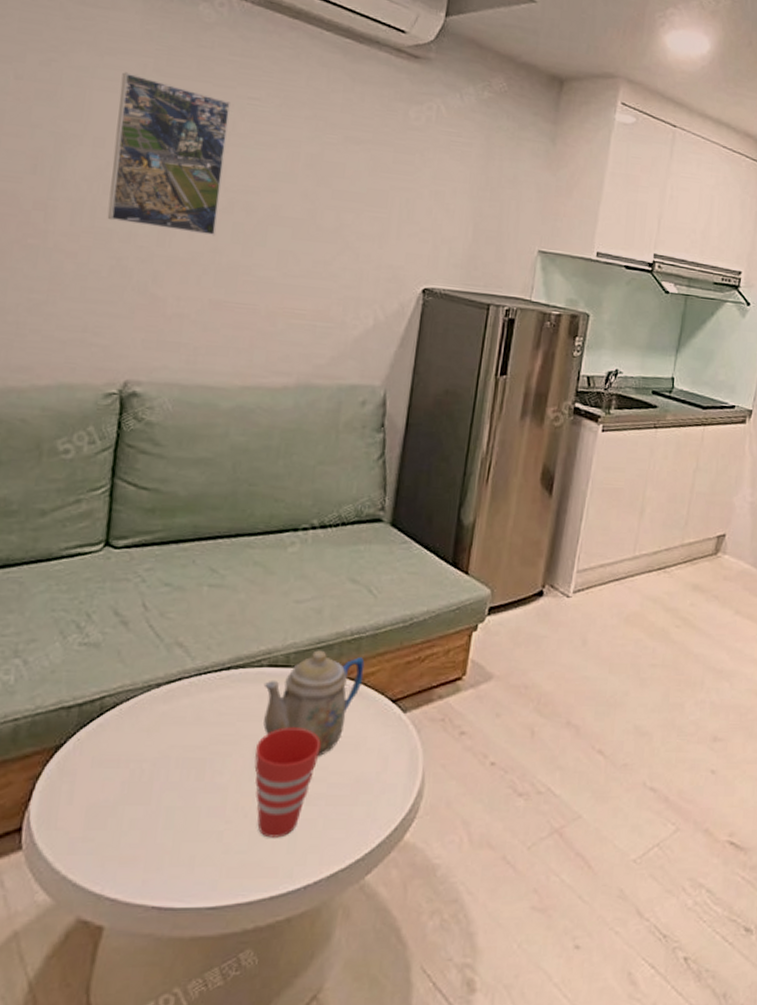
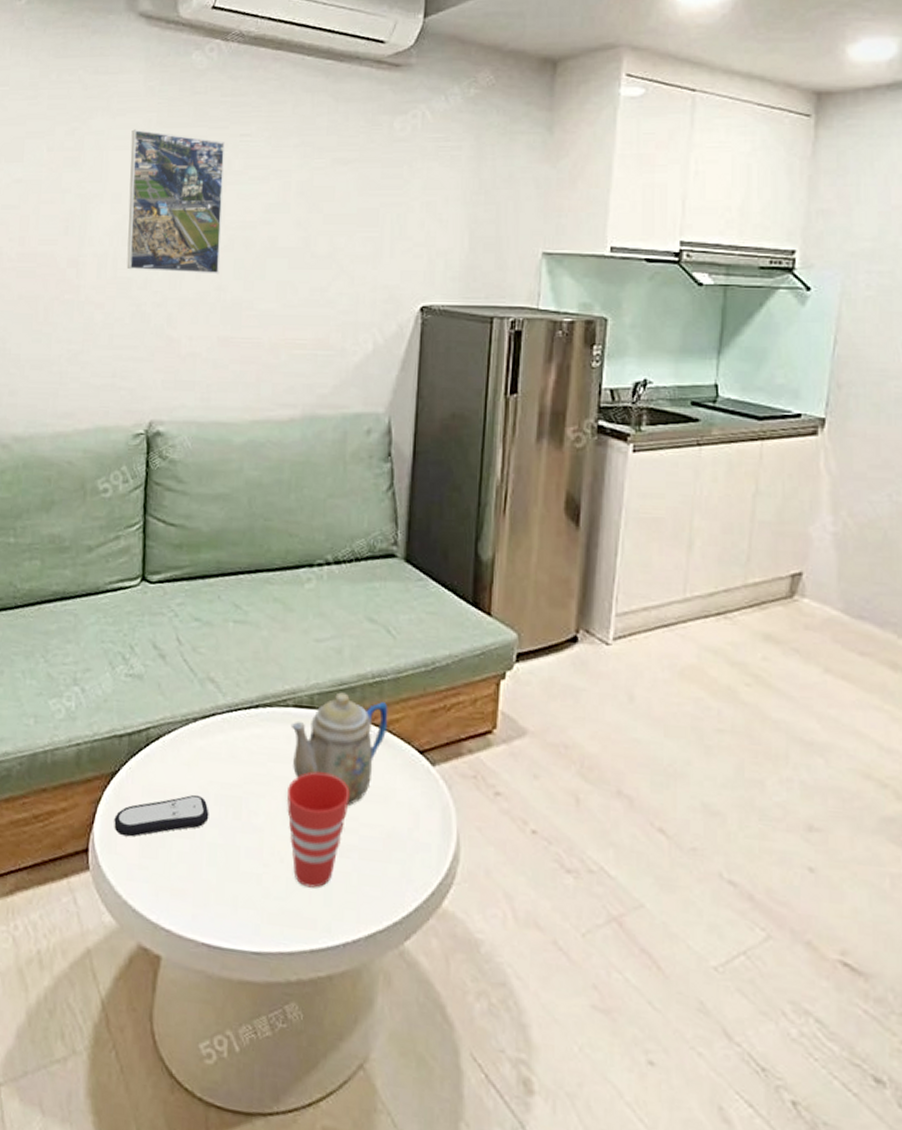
remote control: none [55,760,169,810] -> present [114,794,209,837]

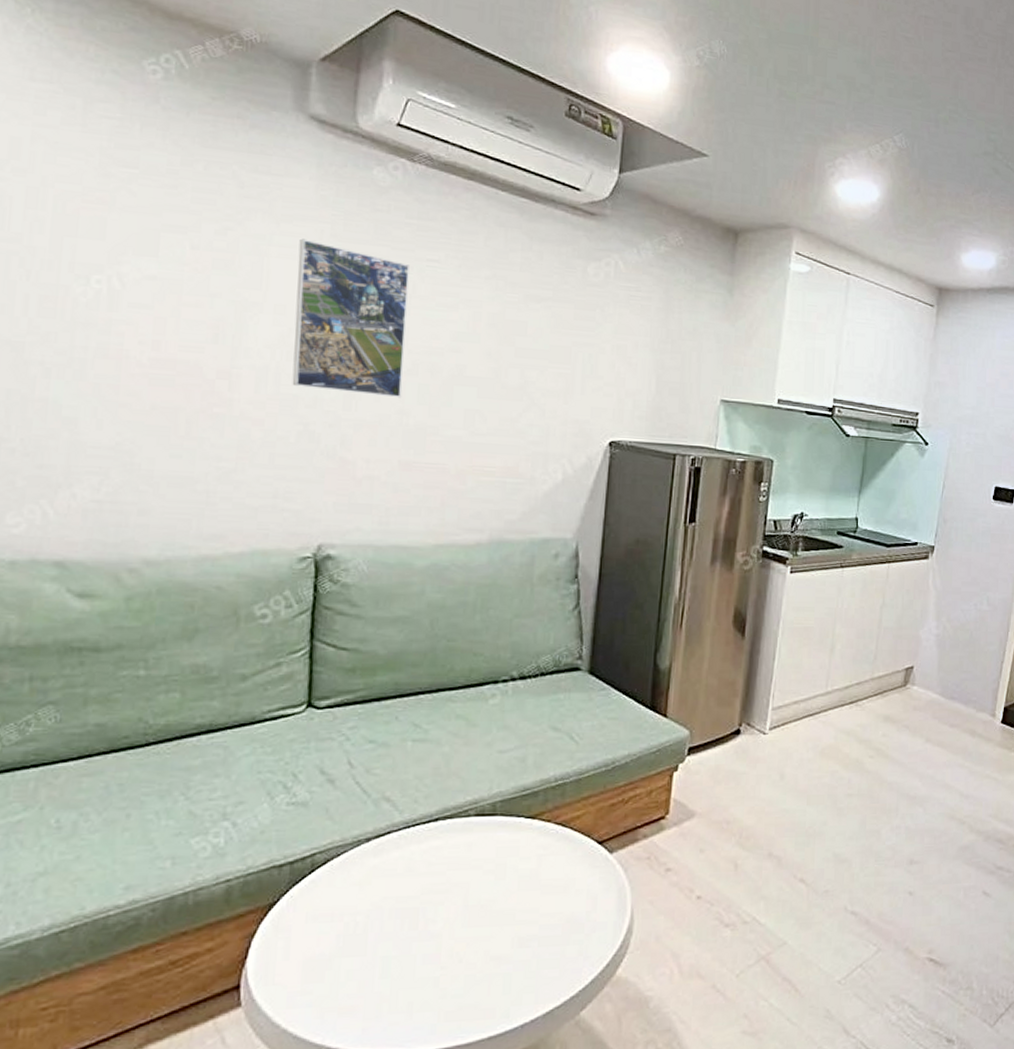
remote control: present [114,794,209,837] -> none [271,912,383,966]
cup: present [287,772,350,888] -> none [467,873,531,981]
teapot: present [290,692,388,805] -> none [471,797,570,899]

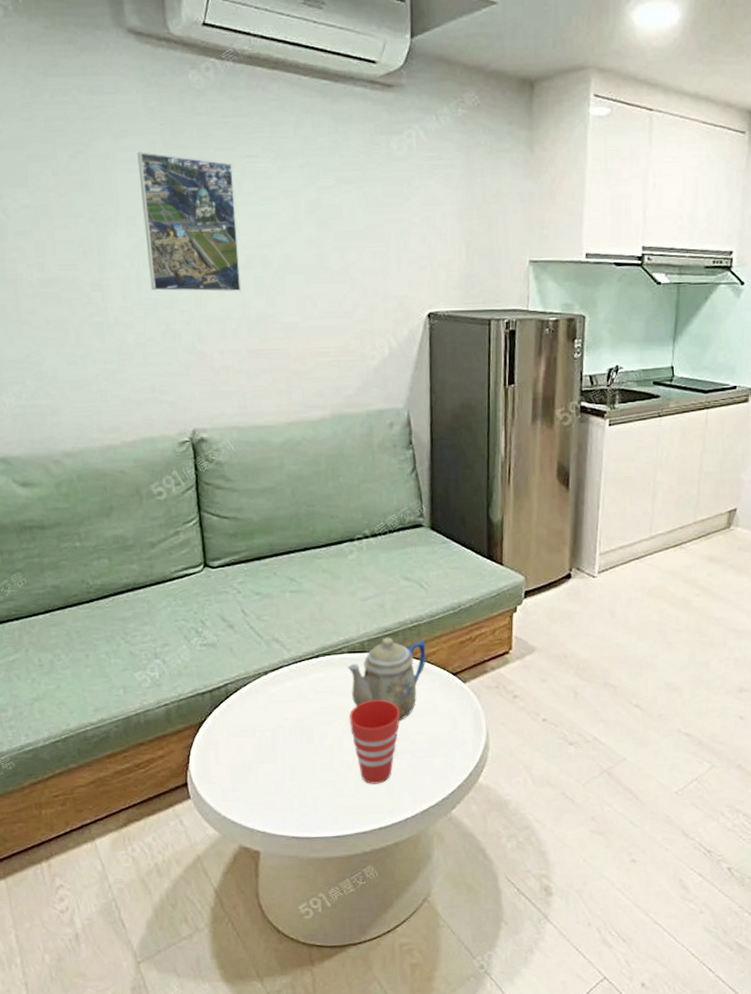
cup: none [467,873,531,981] -> present [350,699,400,784]
teapot: none [471,797,570,899] -> present [347,637,426,721]

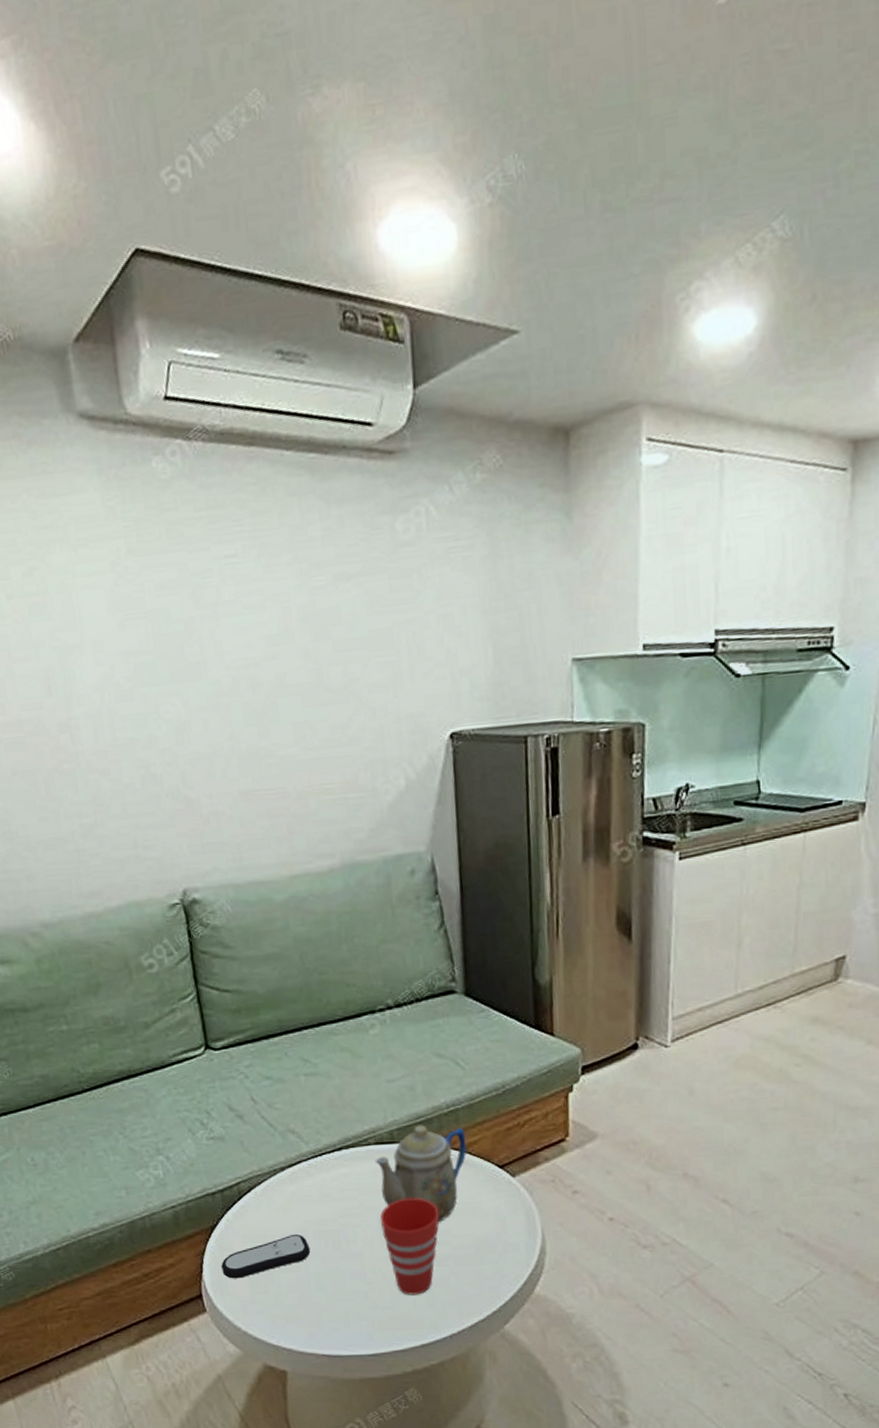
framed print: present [137,151,242,292] -> none [99,561,229,728]
remote control: none [206,729,287,769] -> present [221,1233,311,1279]

